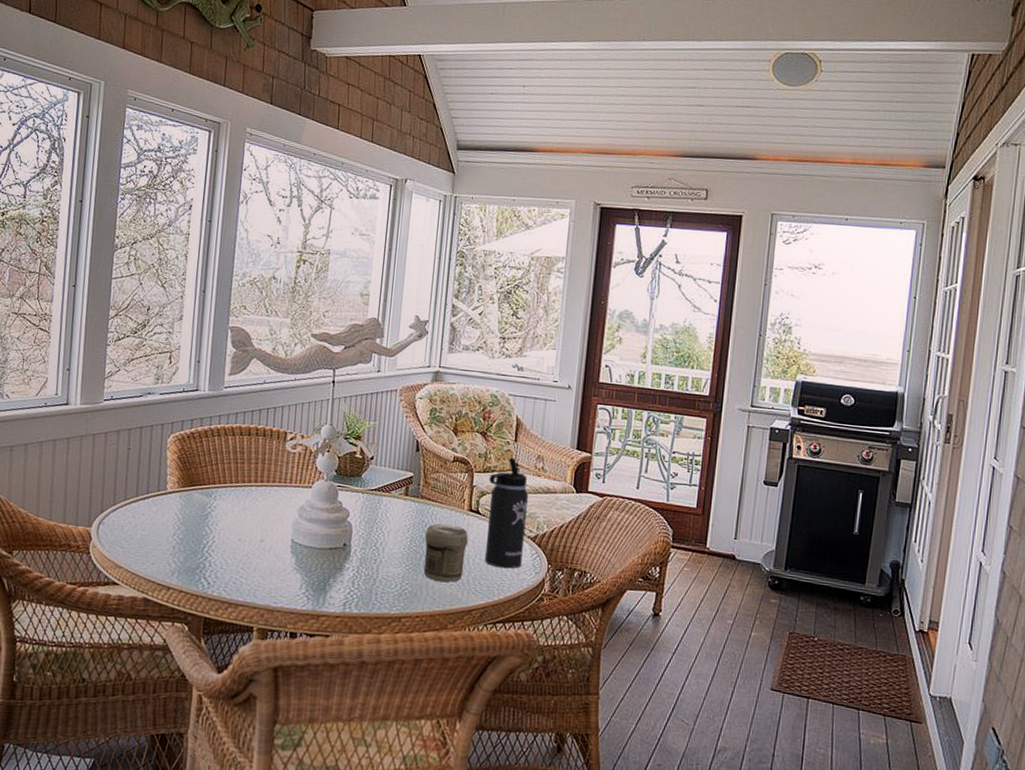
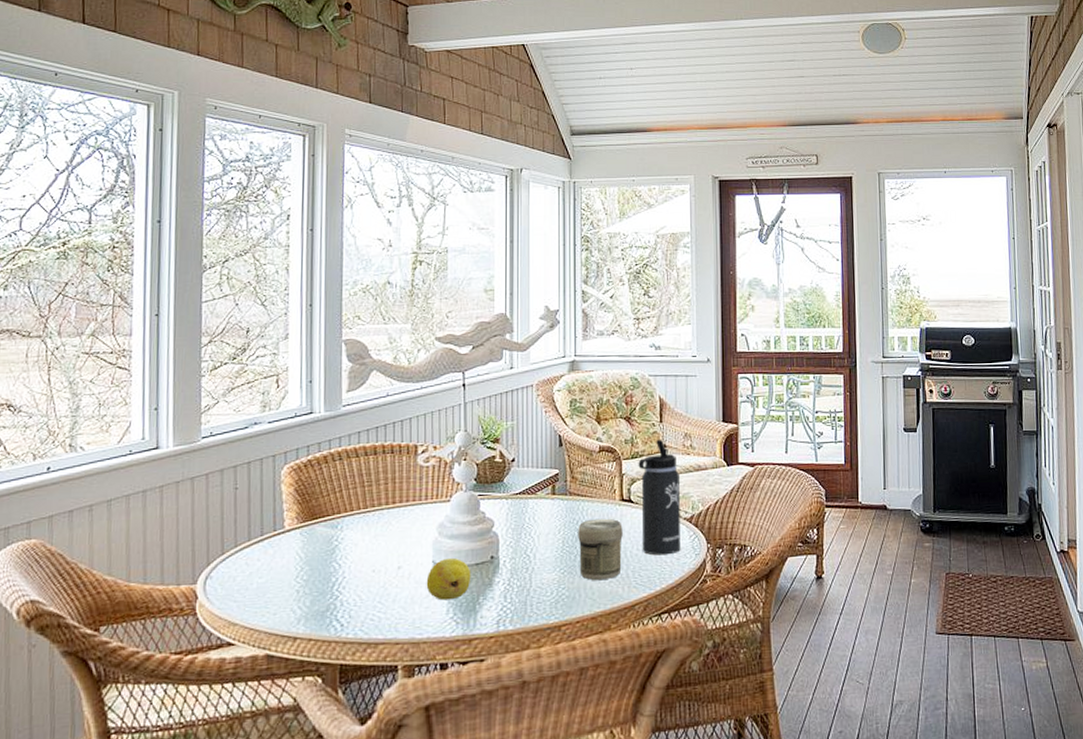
fruit: none [284,539,325,577] -> present [426,557,471,601]

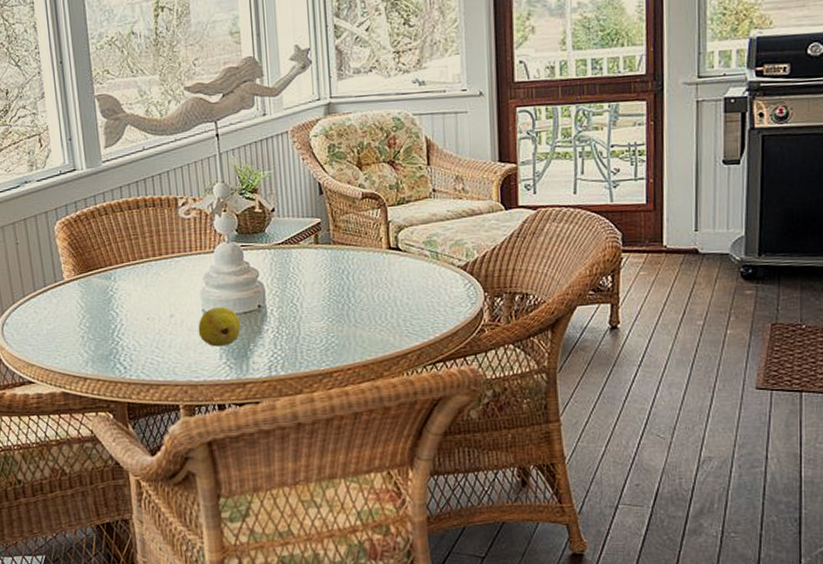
jar: present [578,518,623,580] -> none [344,267,392,329]
thermos bottle: present [638,439,681,556] -> none [405,183,455,305]

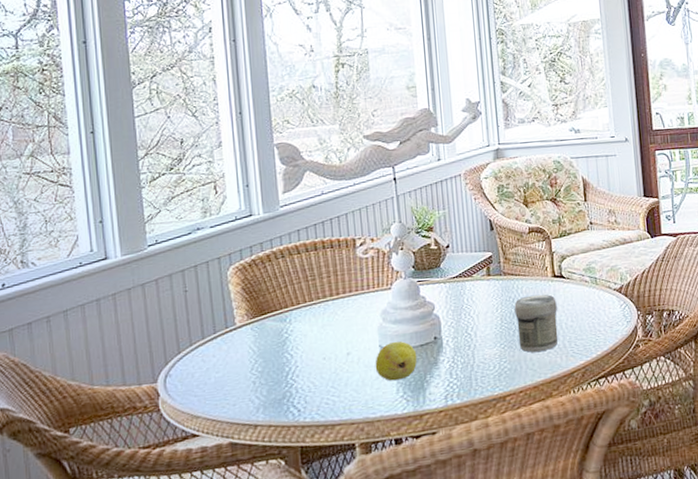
jar: none [344,267,392,329] -> present [514,294,559,353]

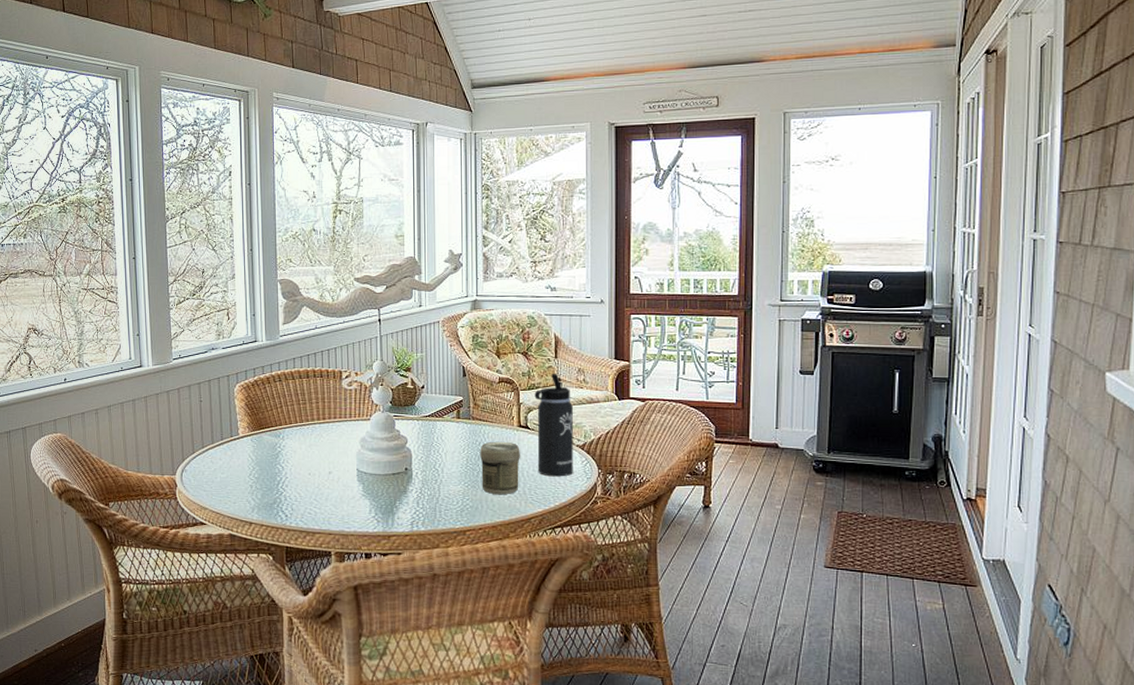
fruit: present [375,341,418,381] -> none [352,467,389,502]
thermos bottle: none [566,217,613,325] -> present [534,373,573,477]

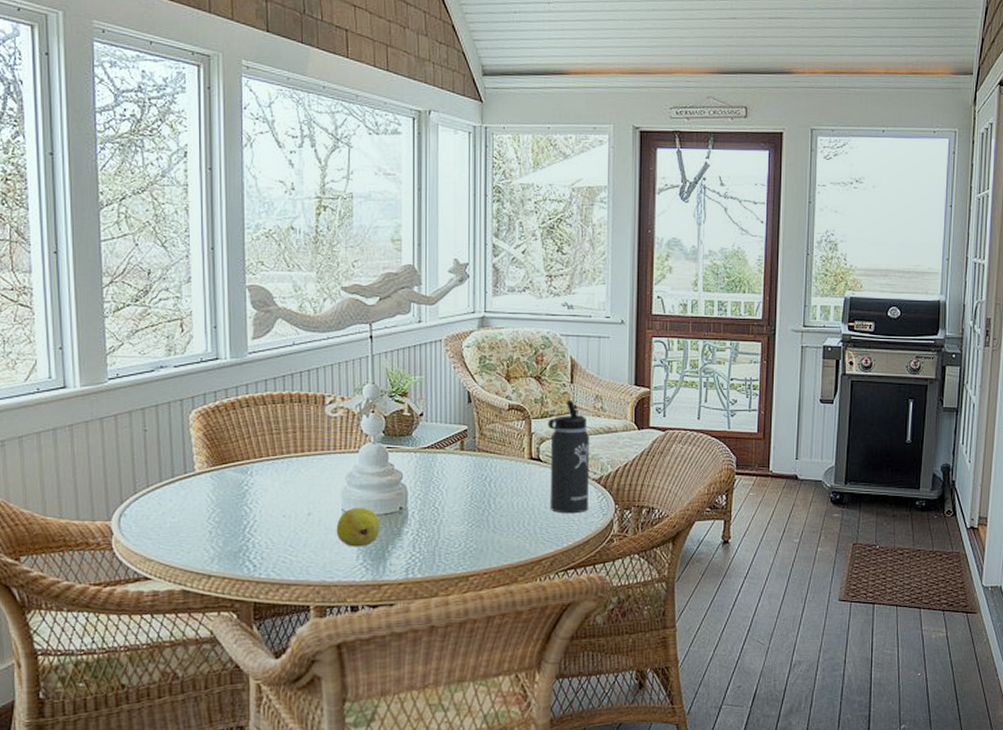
fruit: none [352,467,389,502] -> present [336,507,380,547]
jar: present [480,441,520,494] -> none [486,475,531,534]

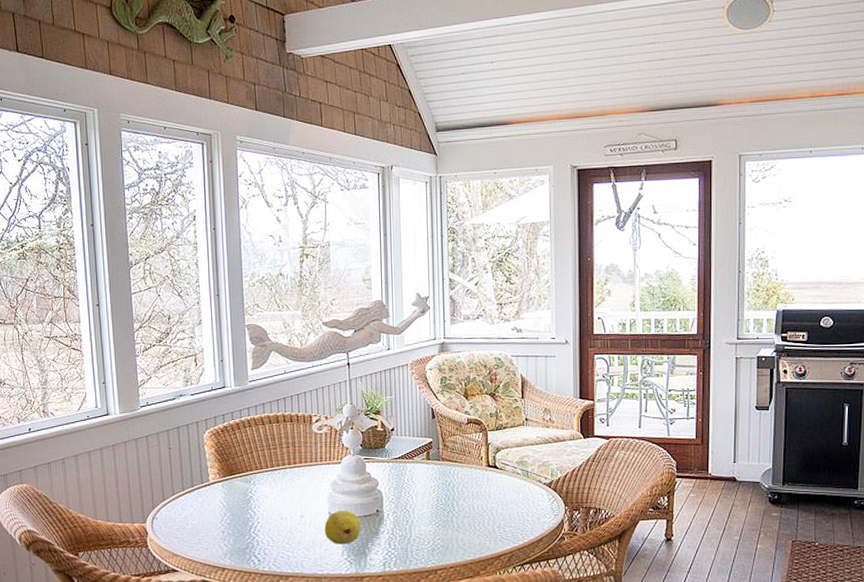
thermos bottle: present [547,399,589,514] -> none [502,413,541,515]

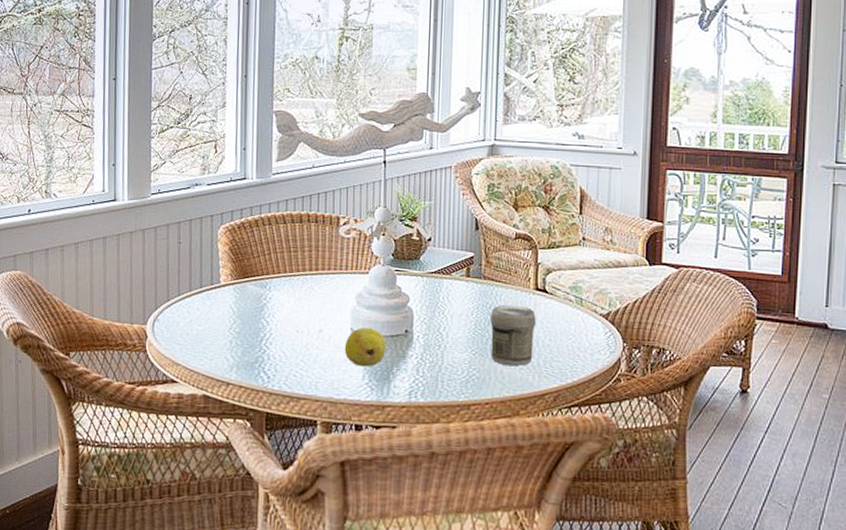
jar: none [450,481,489,533] -> present [490,304,536,366]

